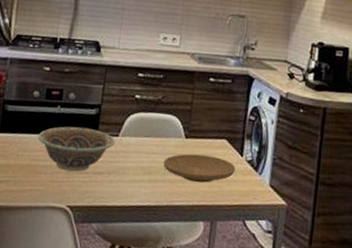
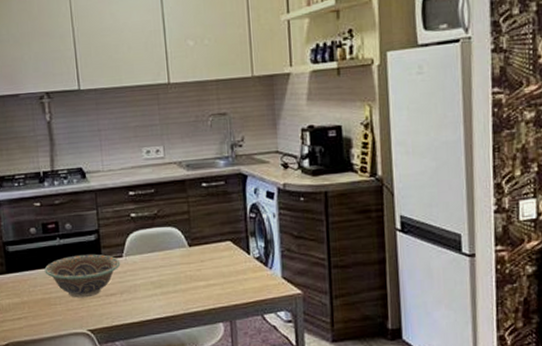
plate: present [163,153,236,183] -> none [172,259,245,287]

